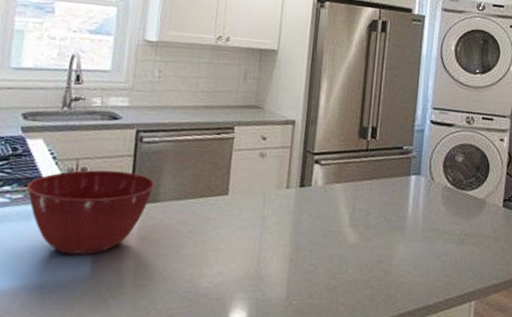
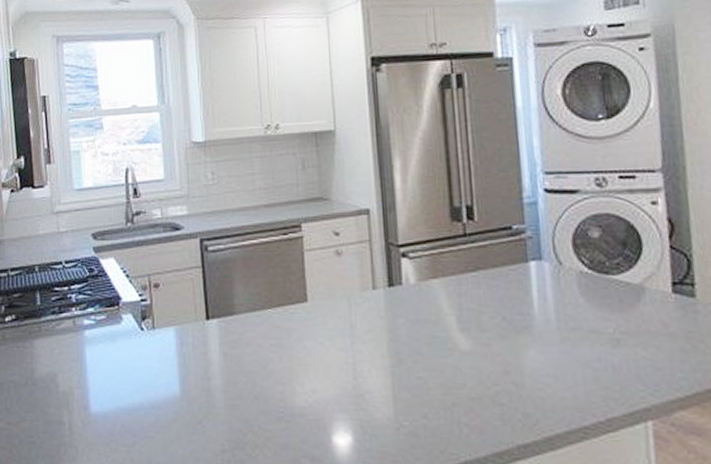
mixing bowl: present [26,170,155,255] -> none [108,285,228,375]

